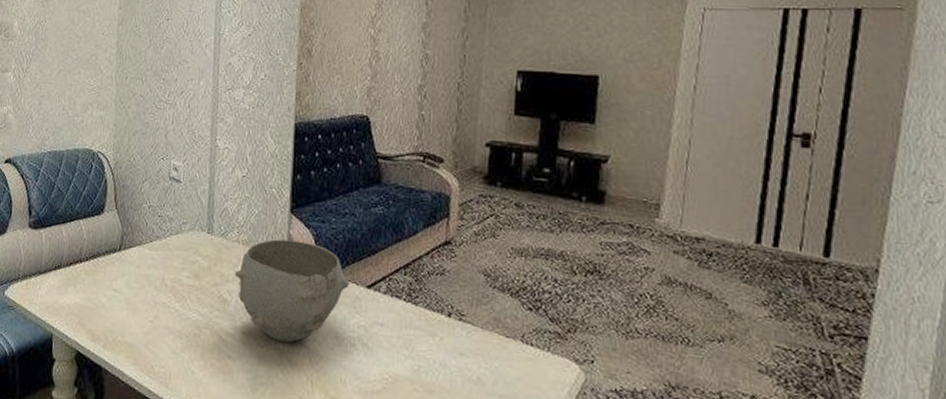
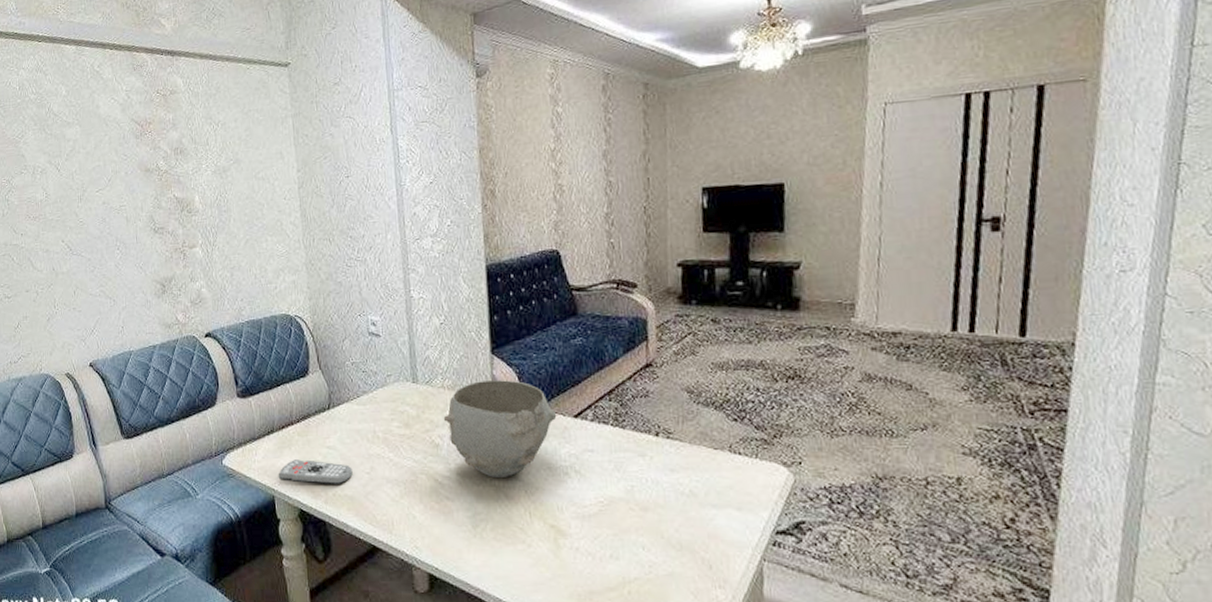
remote control: none [59,298,136,331] -> present [278,460,353,485]

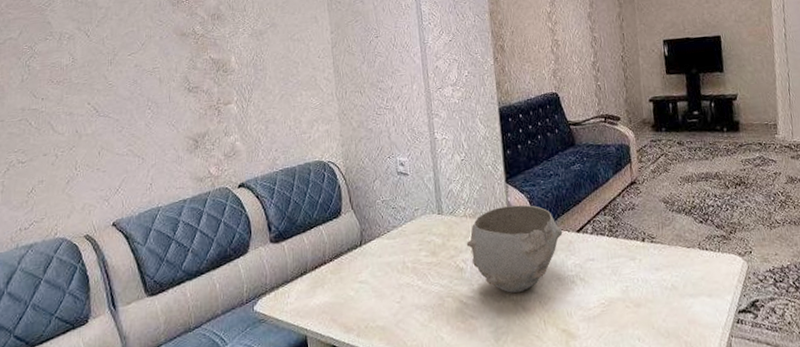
remote control: present [278,460,353,485] -> none [310,296,384,320]

